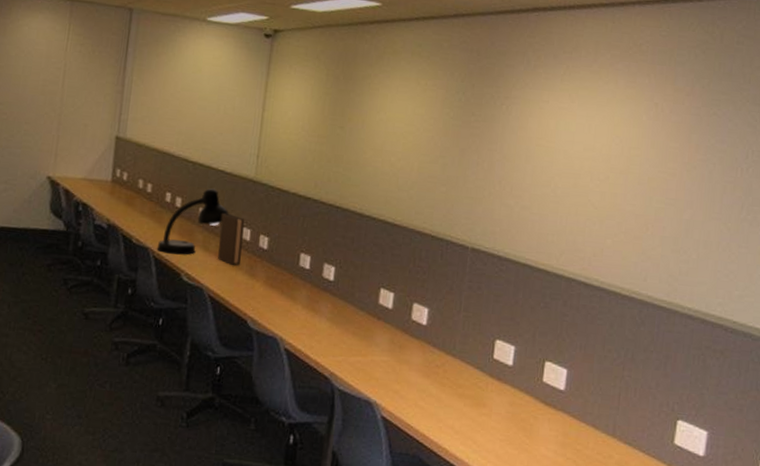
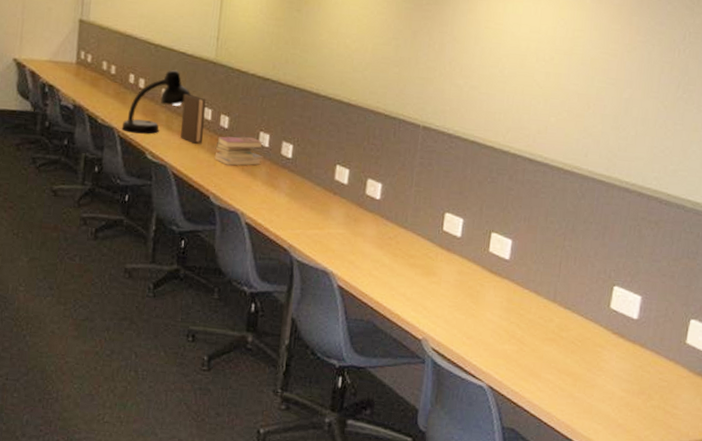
books: none [252,257,304,288] -> present [214,136,264,166]

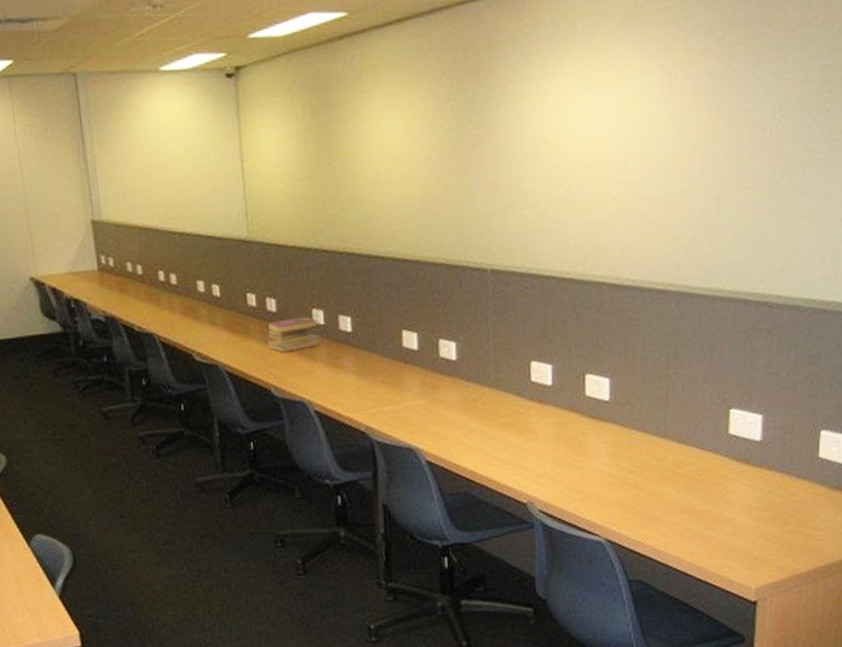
desk lamp: present [121,69,191,134] -> none [161,257,229,336]
binder: present [180,93,206,144] -> none [221,281,251,335]

